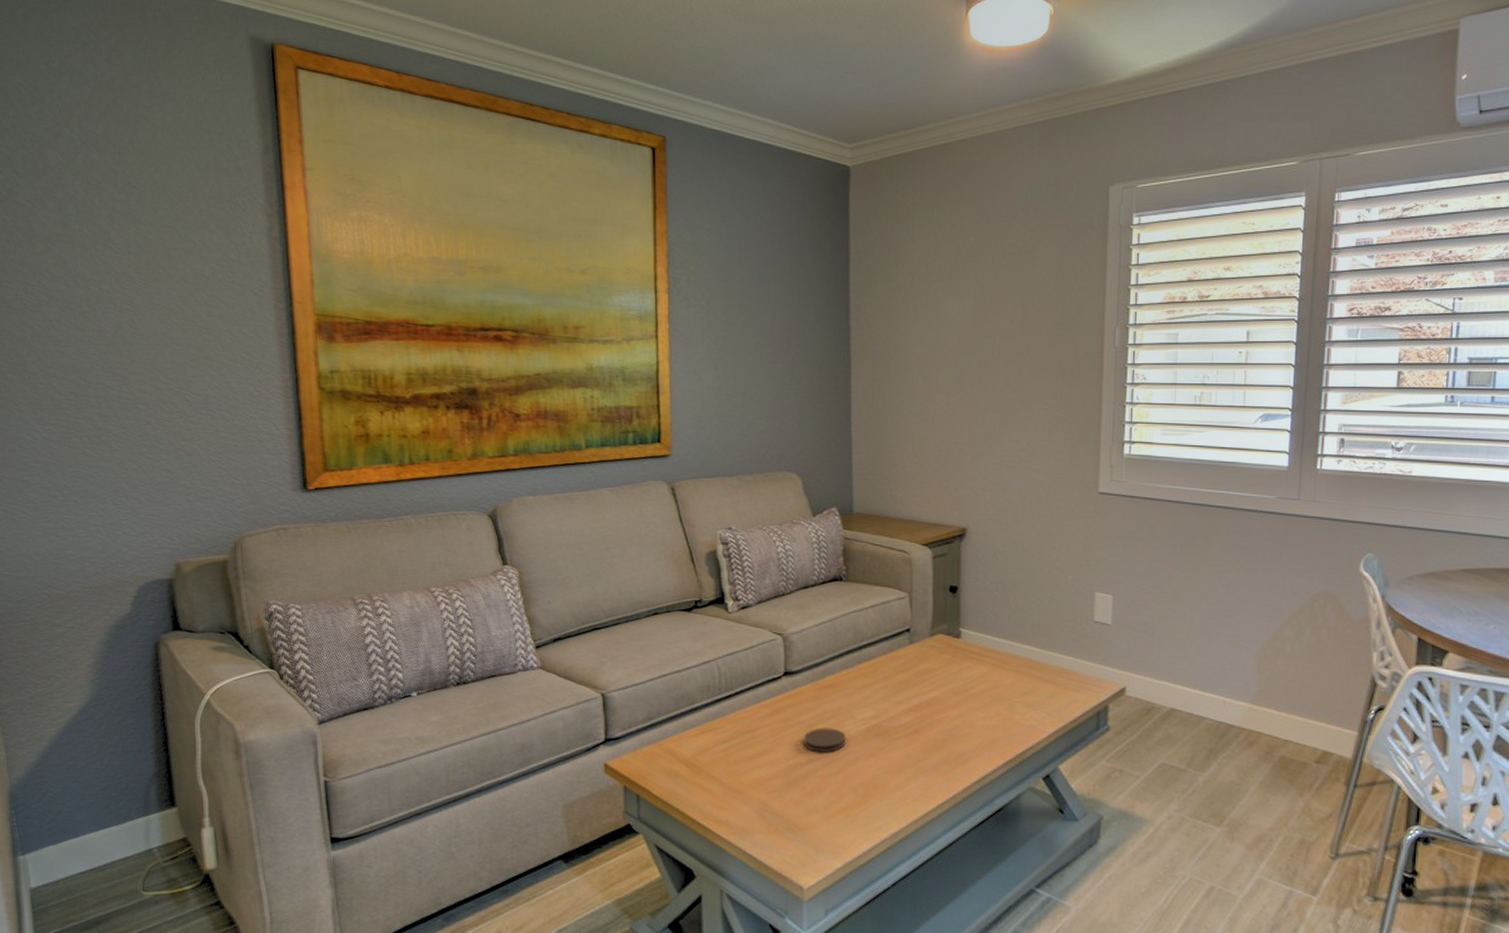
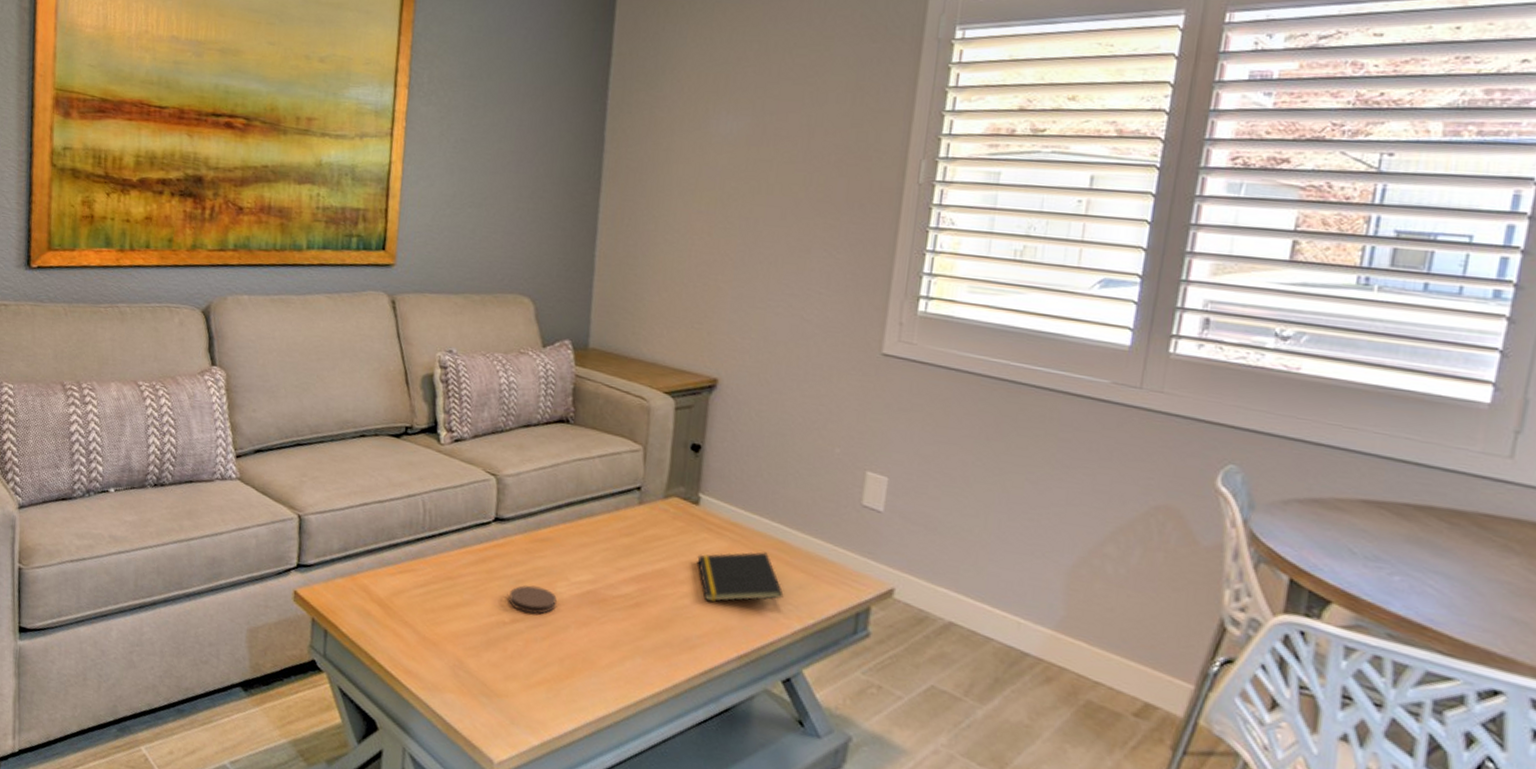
notepad: none [963,671,1038,720] -> present [697,551,784,602]

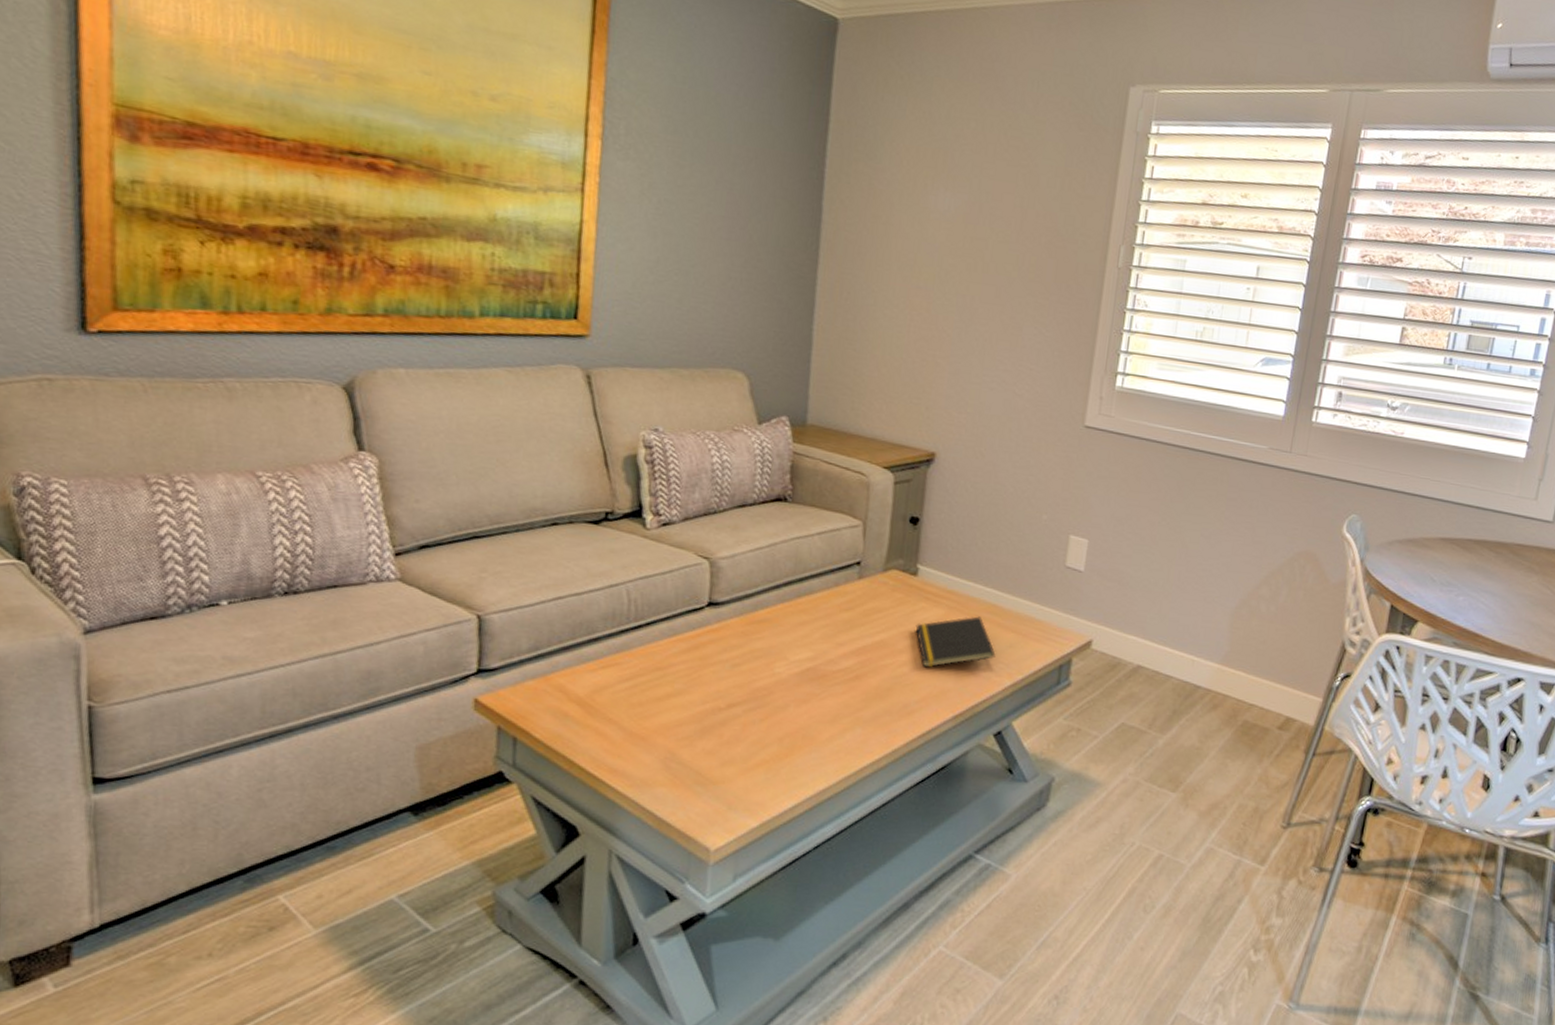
coaster: present [509,584,557,614] -> none [724,668,775,697]

